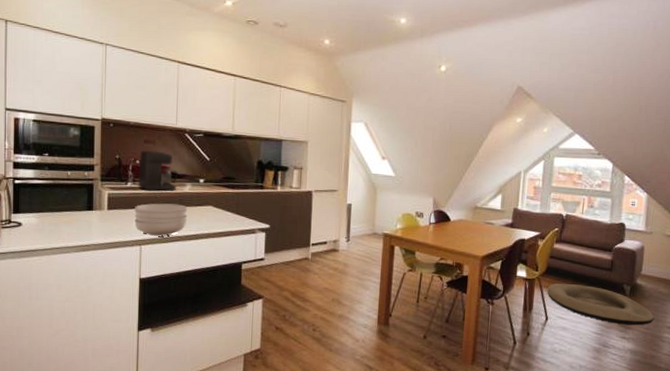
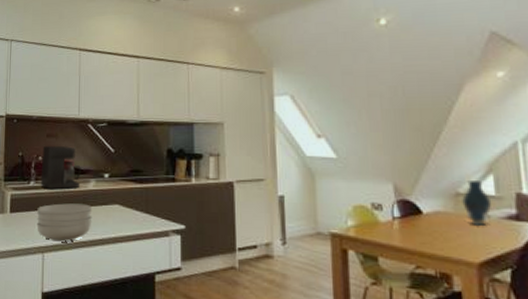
vase: none [478,198,498,231] -> present [462,181,492,227]

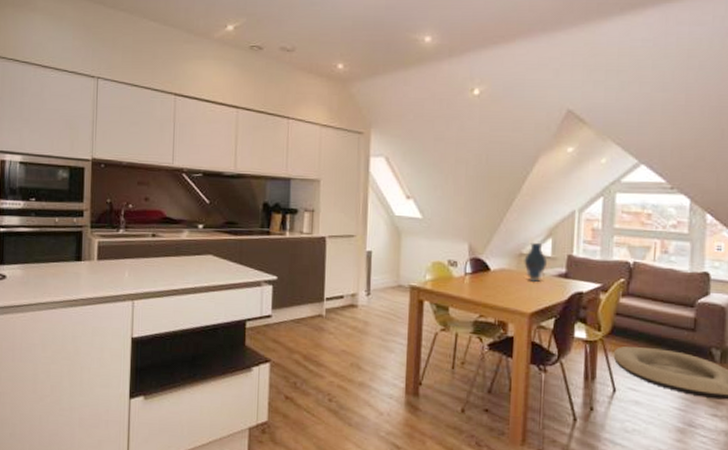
bowl: present [37,203,92,242] -> none [126,252,185,290]
coffee maker: present [40,145,81,190] -> none [130,193,174,239]

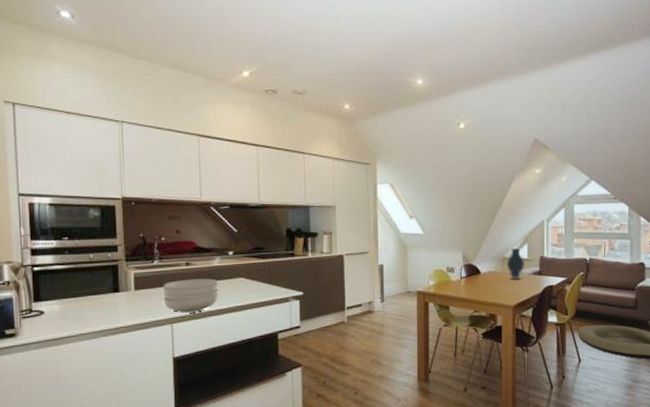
bowl: none [126,252,185,290] -> present [163,278,219,313]

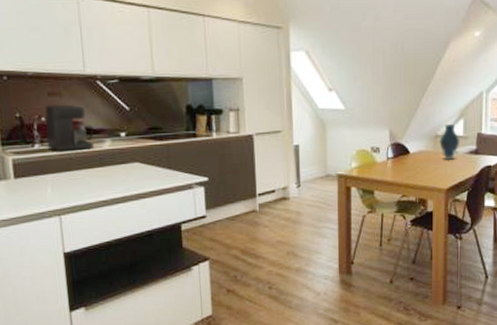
bowl: present [163,278,219,313] -> none [47,164,112,203]
coffee maker: none [164,226,206,268] -> present [44,104,95,152]

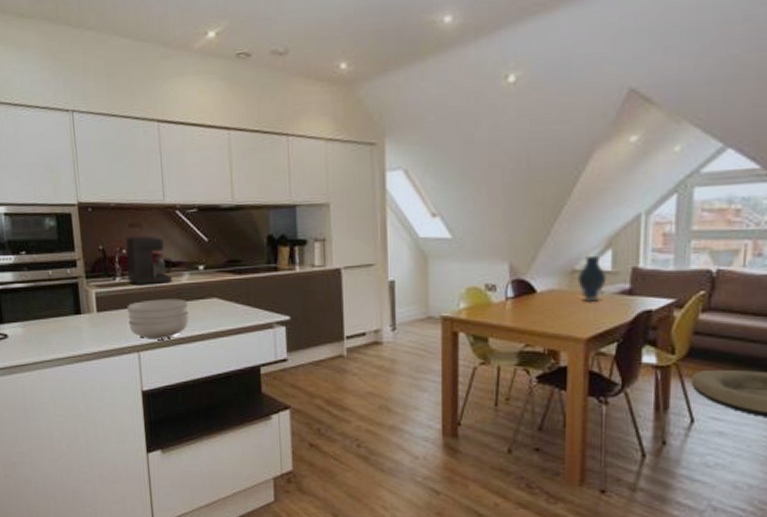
bowl: none [47,164,112,203] -> present [127,299,189,340]

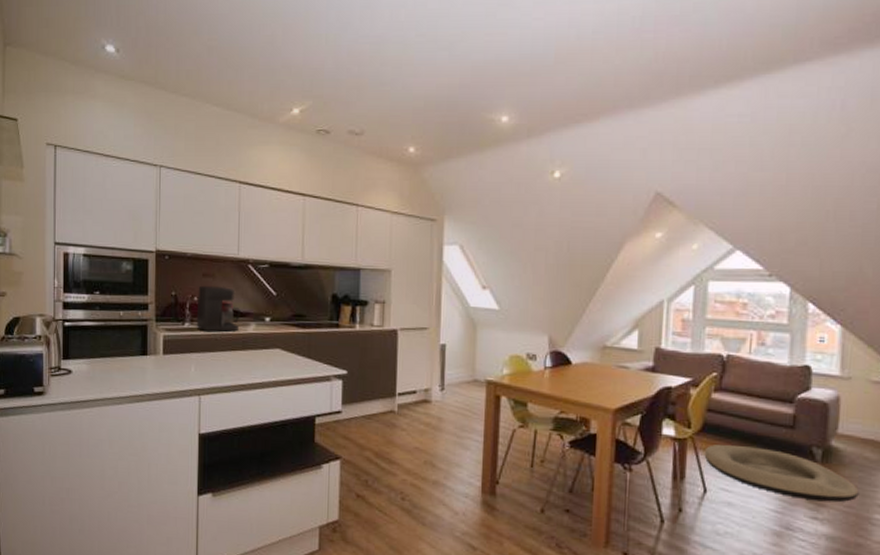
bowl: present [127,299,189,340] -> none [192,346,252,385]
vase: present [577,256,607,303] -> none [608,335,634,377]

